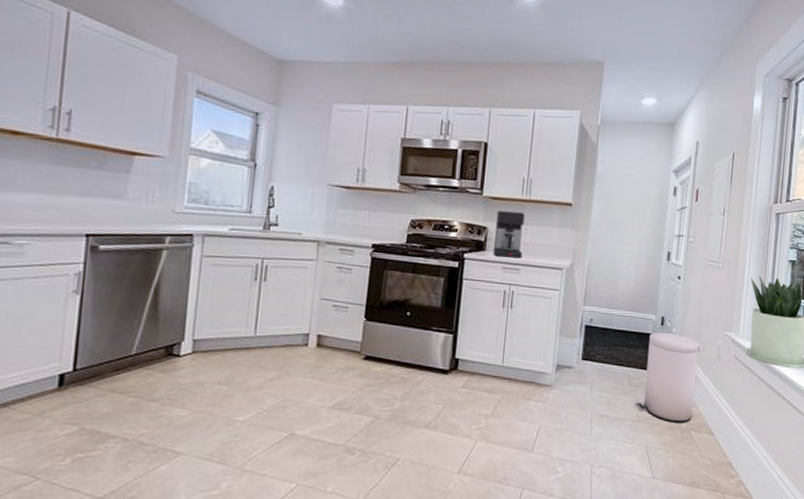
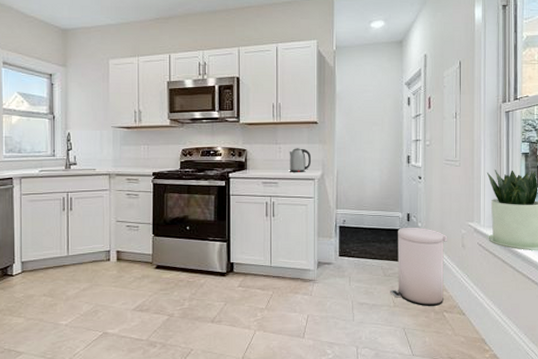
coffee maker: present [493,210,525,259] -> none [253,134,278,174]
kettle: none [535,231,562,260] -> present [289,148,312,172]

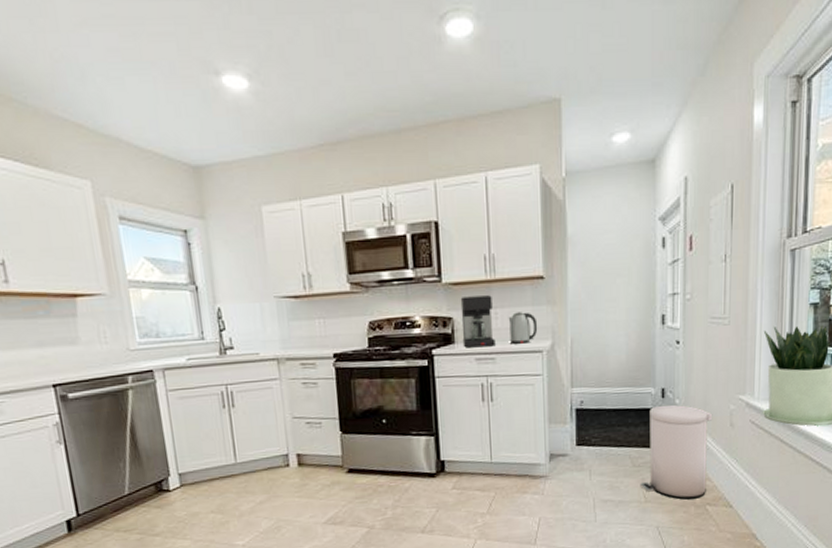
coffee maker: none [253,134,278,174] -> present [460,295,496,348]

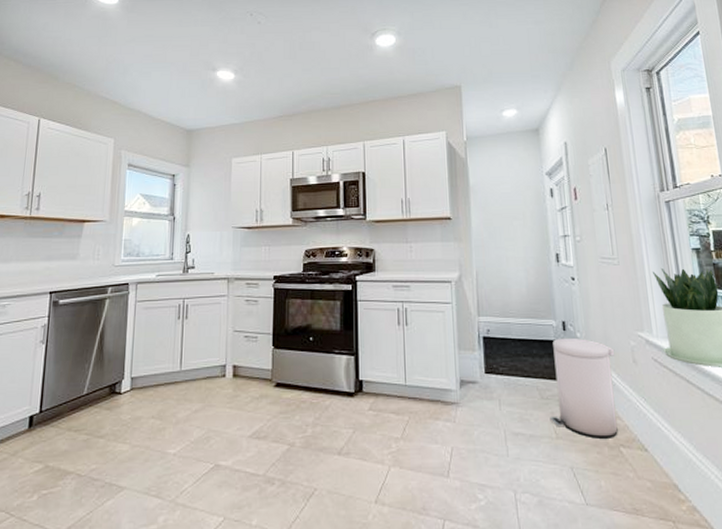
coffee maker: present [460,295,496,348] -> none [381,232,410,276]
kettle: present [508,312,538,344] -> none [421,247,447,274]

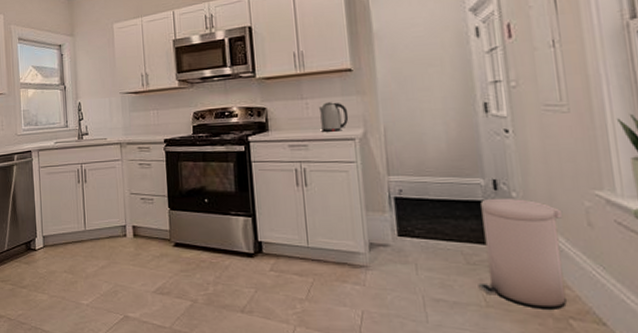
kettle: none [421,247,447,274] -> present [318,102,349,132]

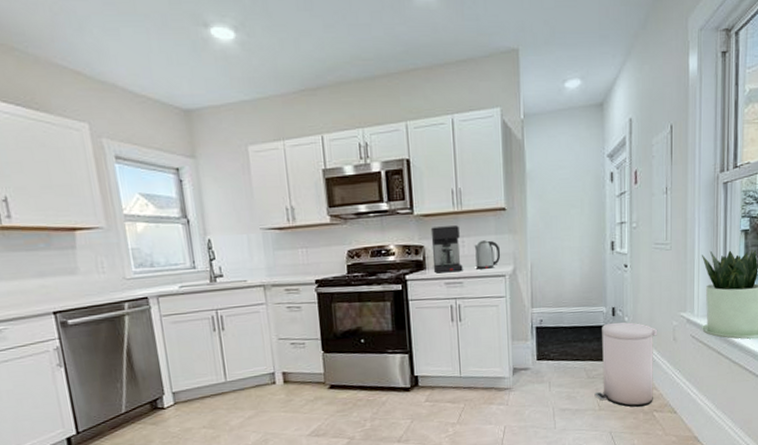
coffee maker: none [273,87,308,136] -> present [430,225,463,274]

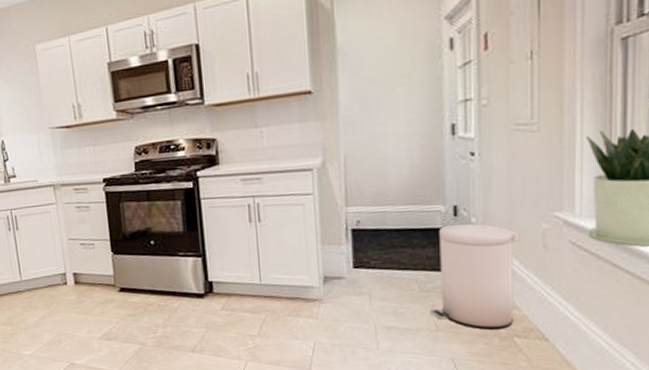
coffee maker: present [430,225,463,274] -> none [223,114,262,169]
kettle: present [474,240,501,269] -> none [274,129,307,163]

